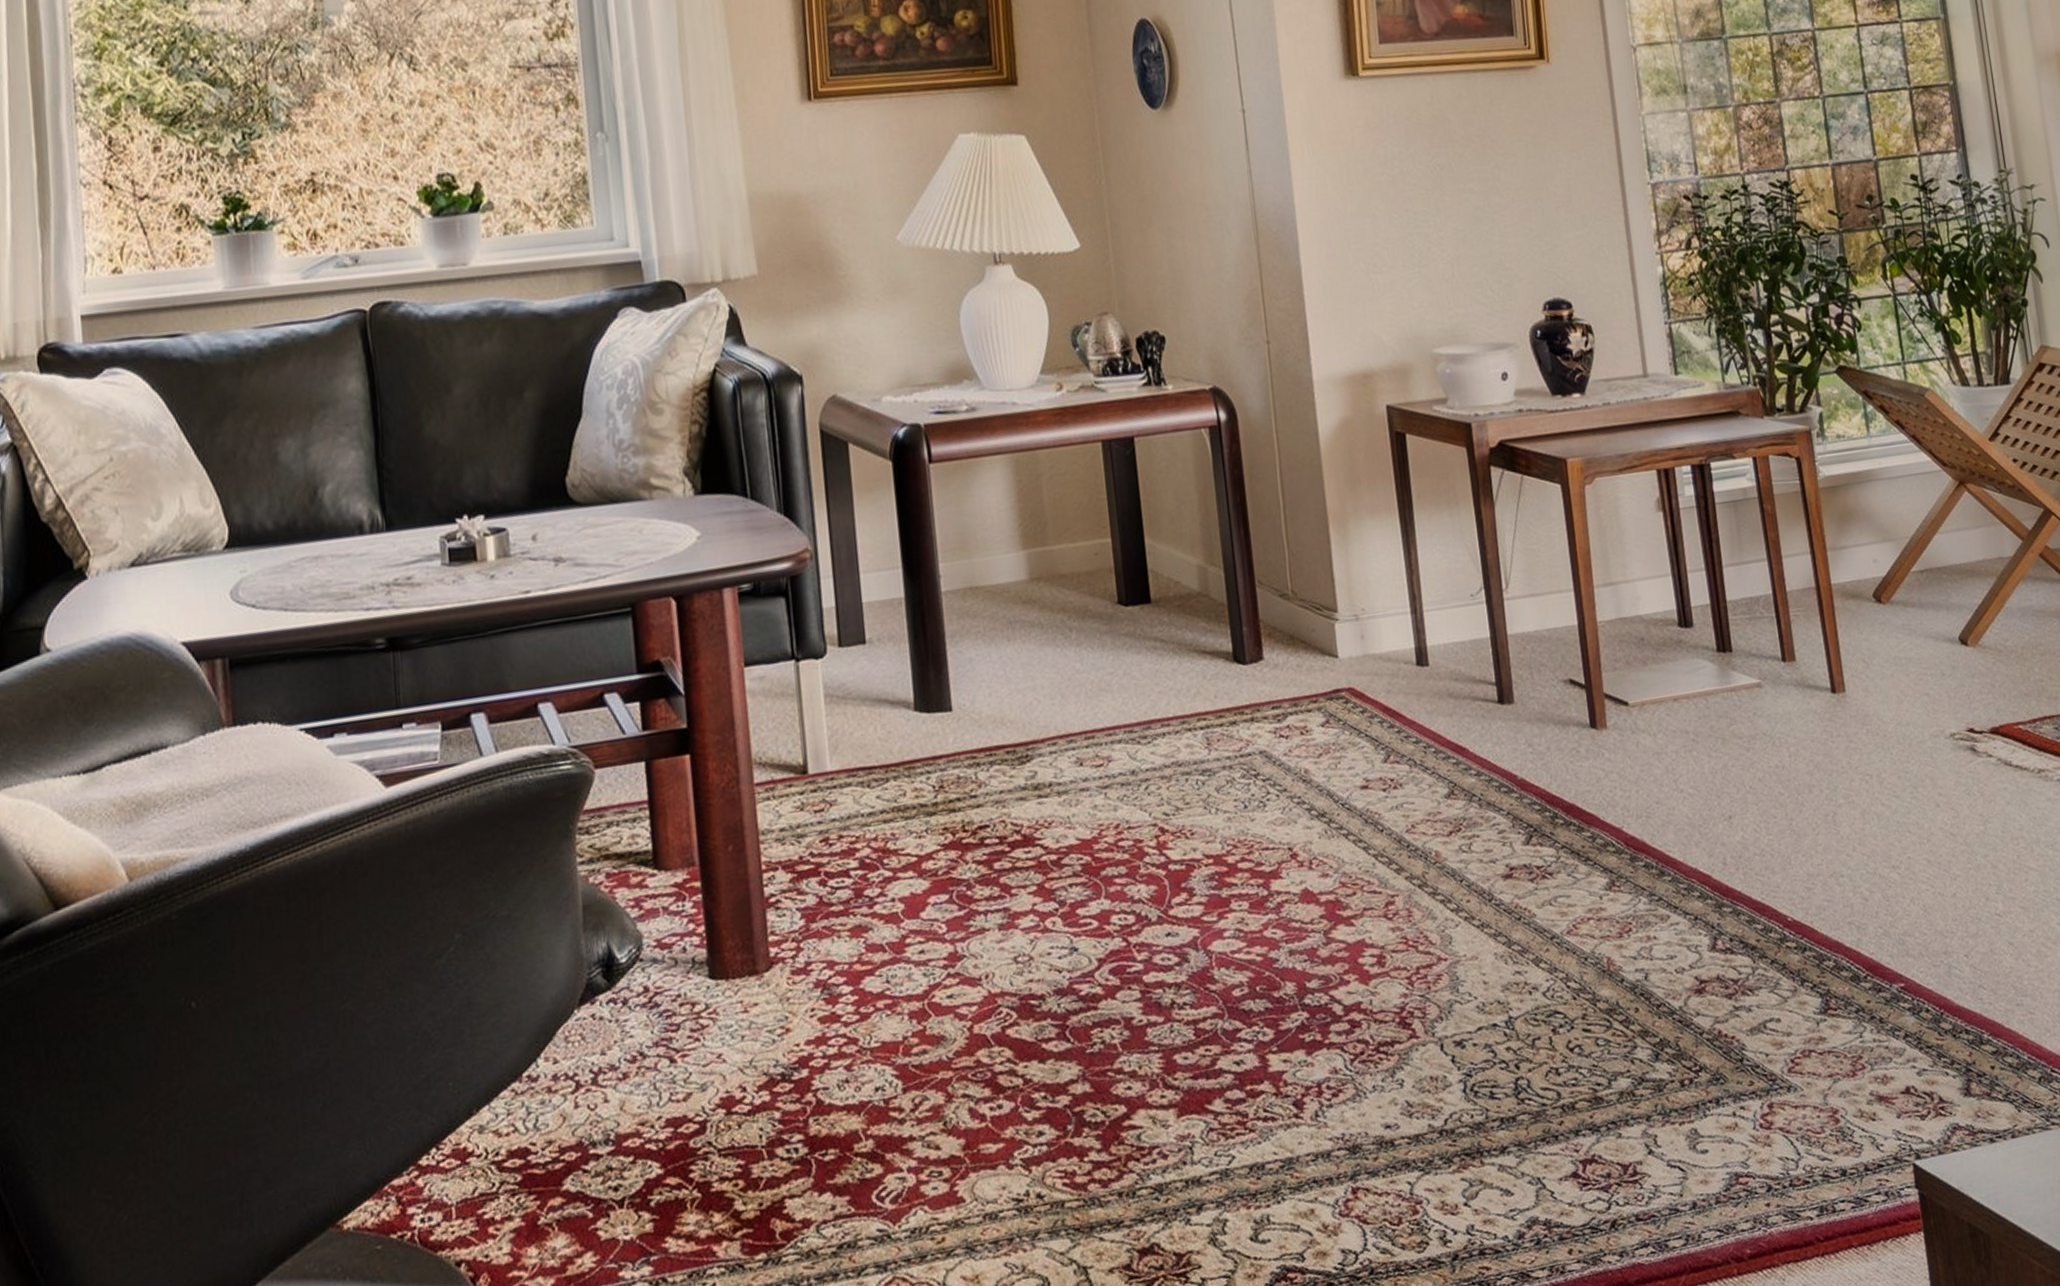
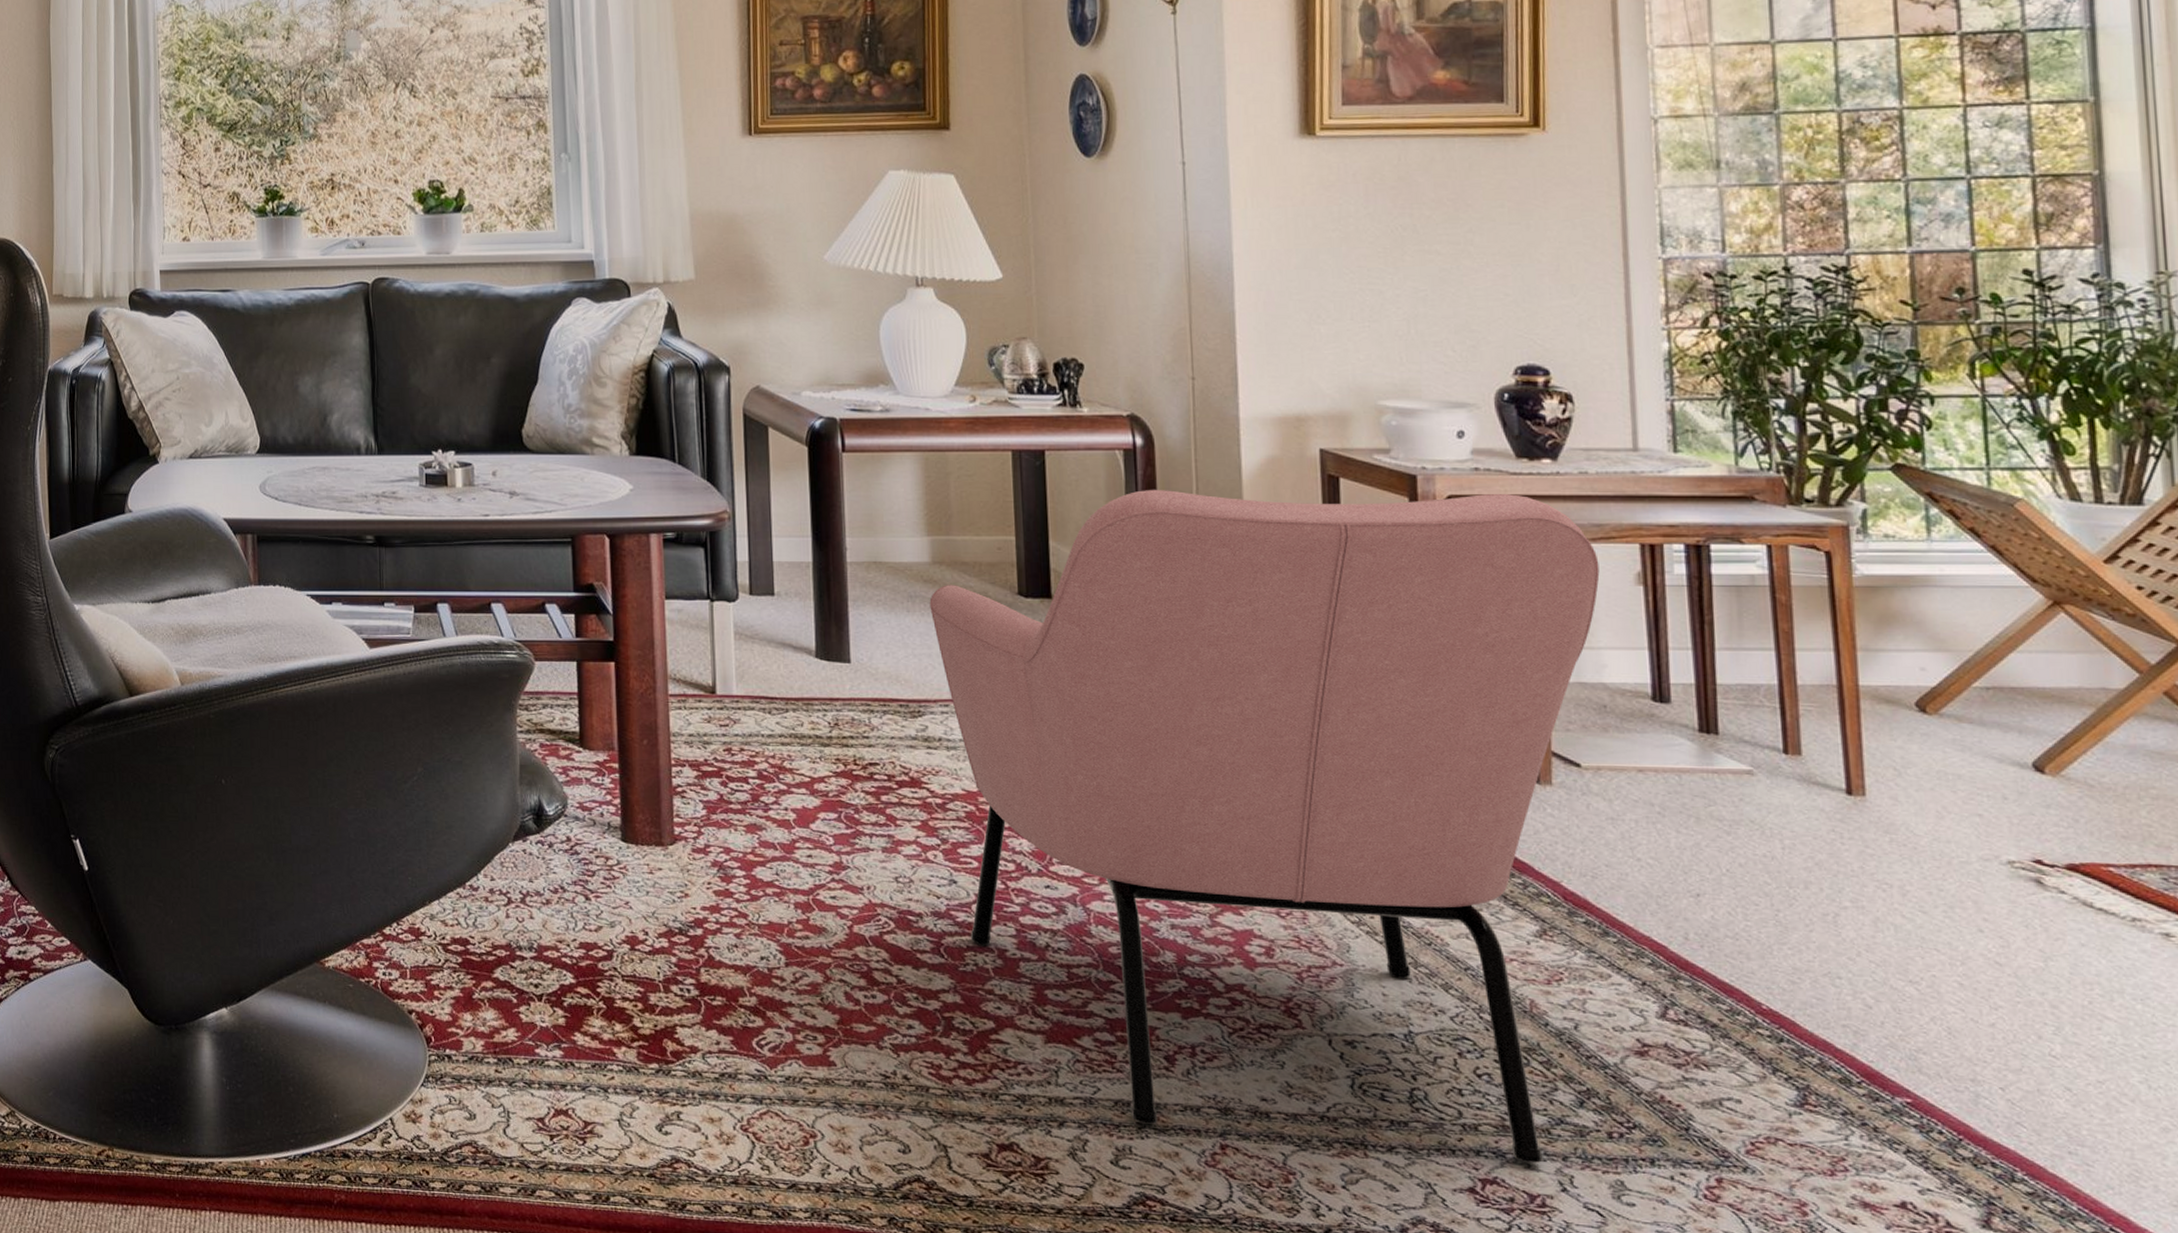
armchair: none [1030,433,1631,1185] -> present [929,489,1600,1163]

